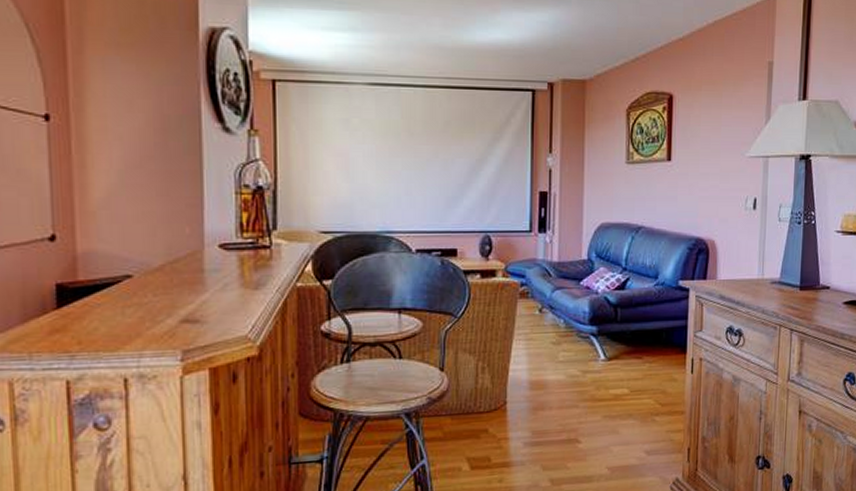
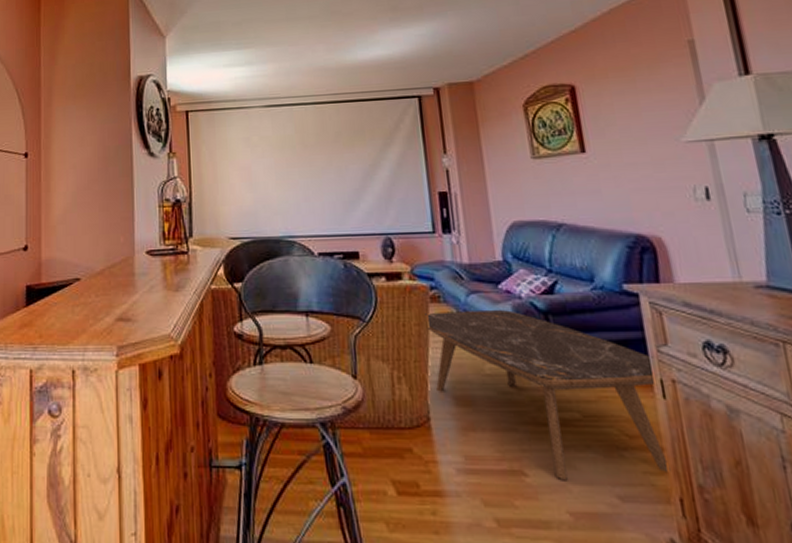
coffee table: none [513,304,690,443] -> present [425,310,671,479]

